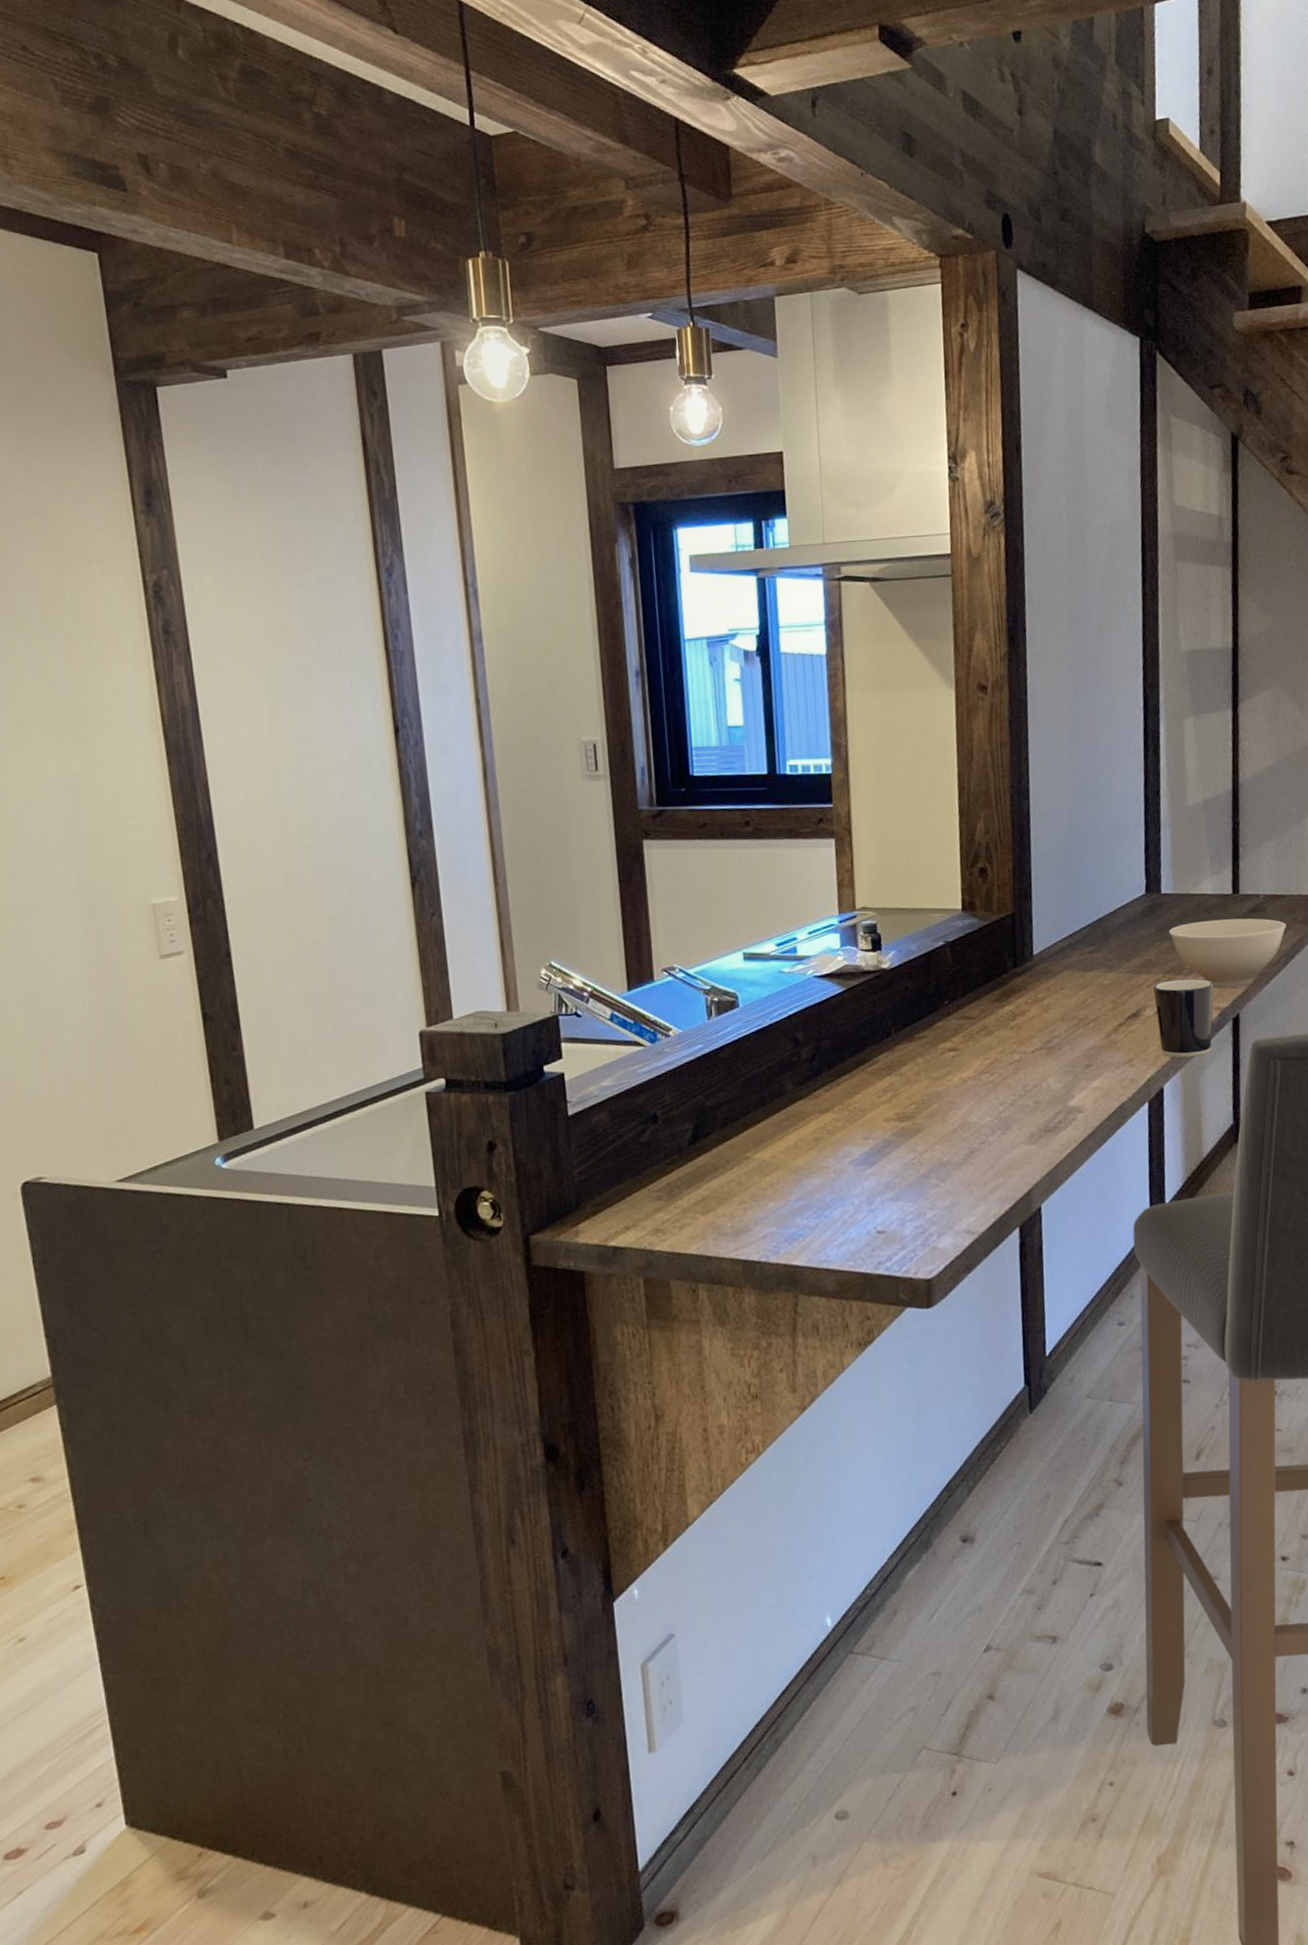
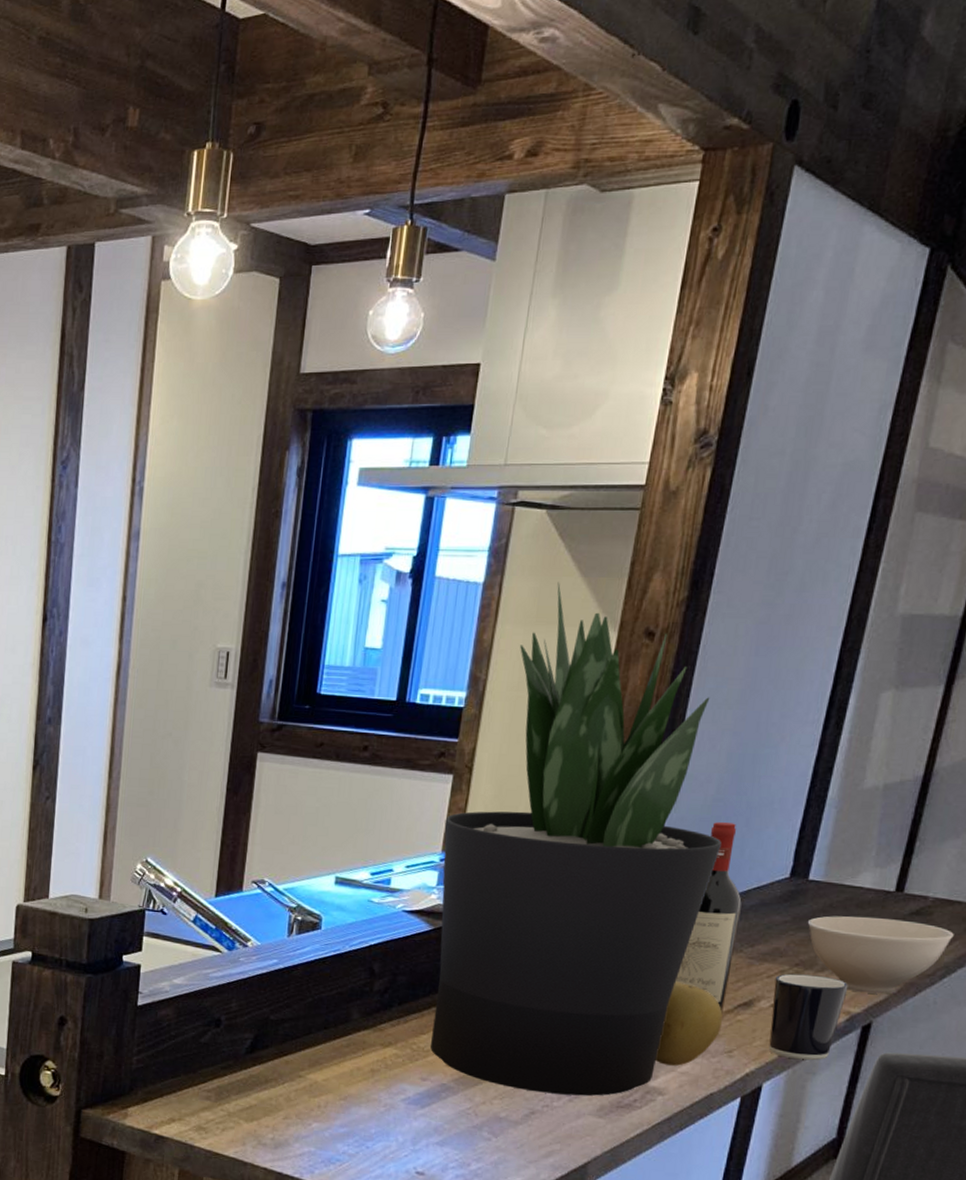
planter: none [836,648,1083,1131] -> present [430,582,722,1096]
fruit: none [1068,1004,1118,1084] -> present [654,981,723,1066]
wine bottle: none [1070,851,1117,1029] -> present [675,822,742,1015]

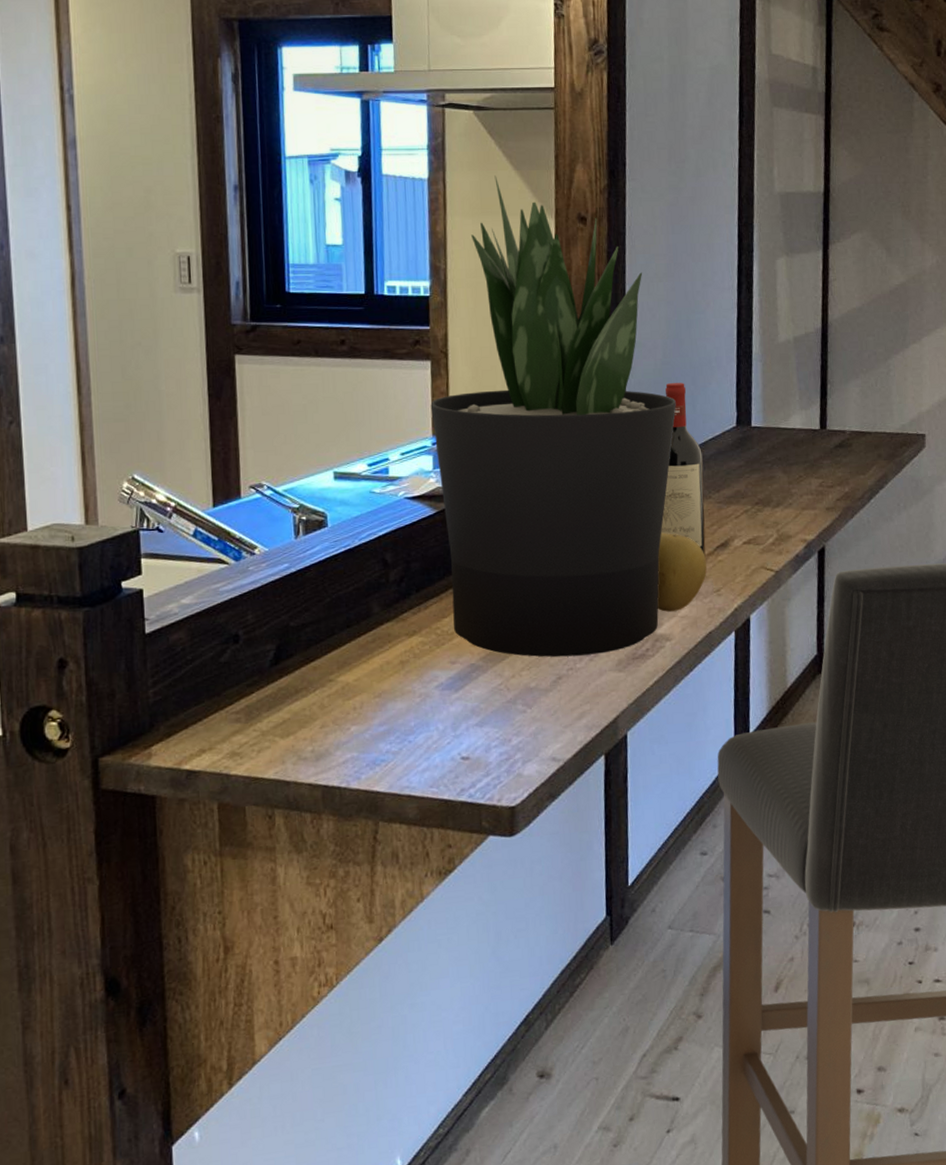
mug: present [768,973,849,1061] -> none [742,510,801,589]
bowl: present [807,916,954,994] -> none [758,453,871,521]

